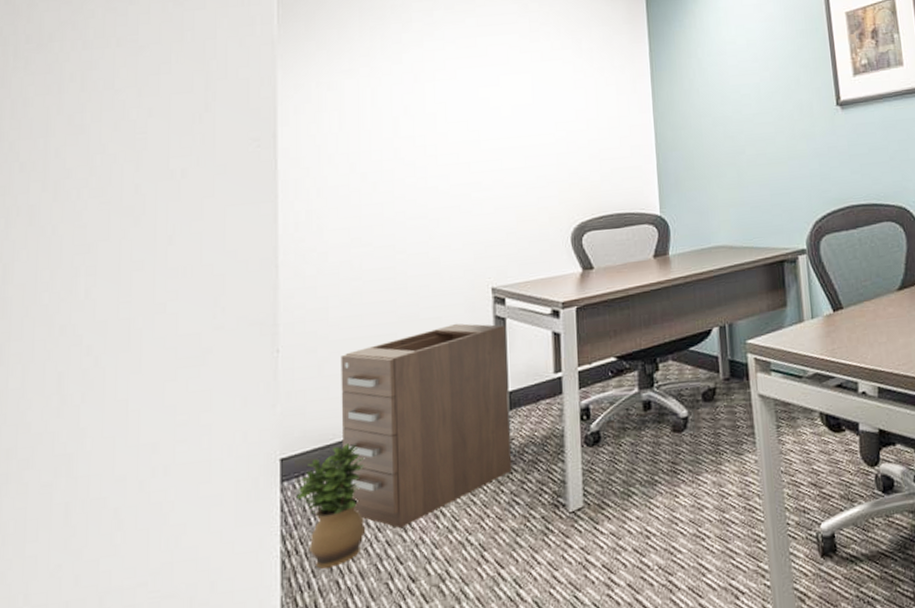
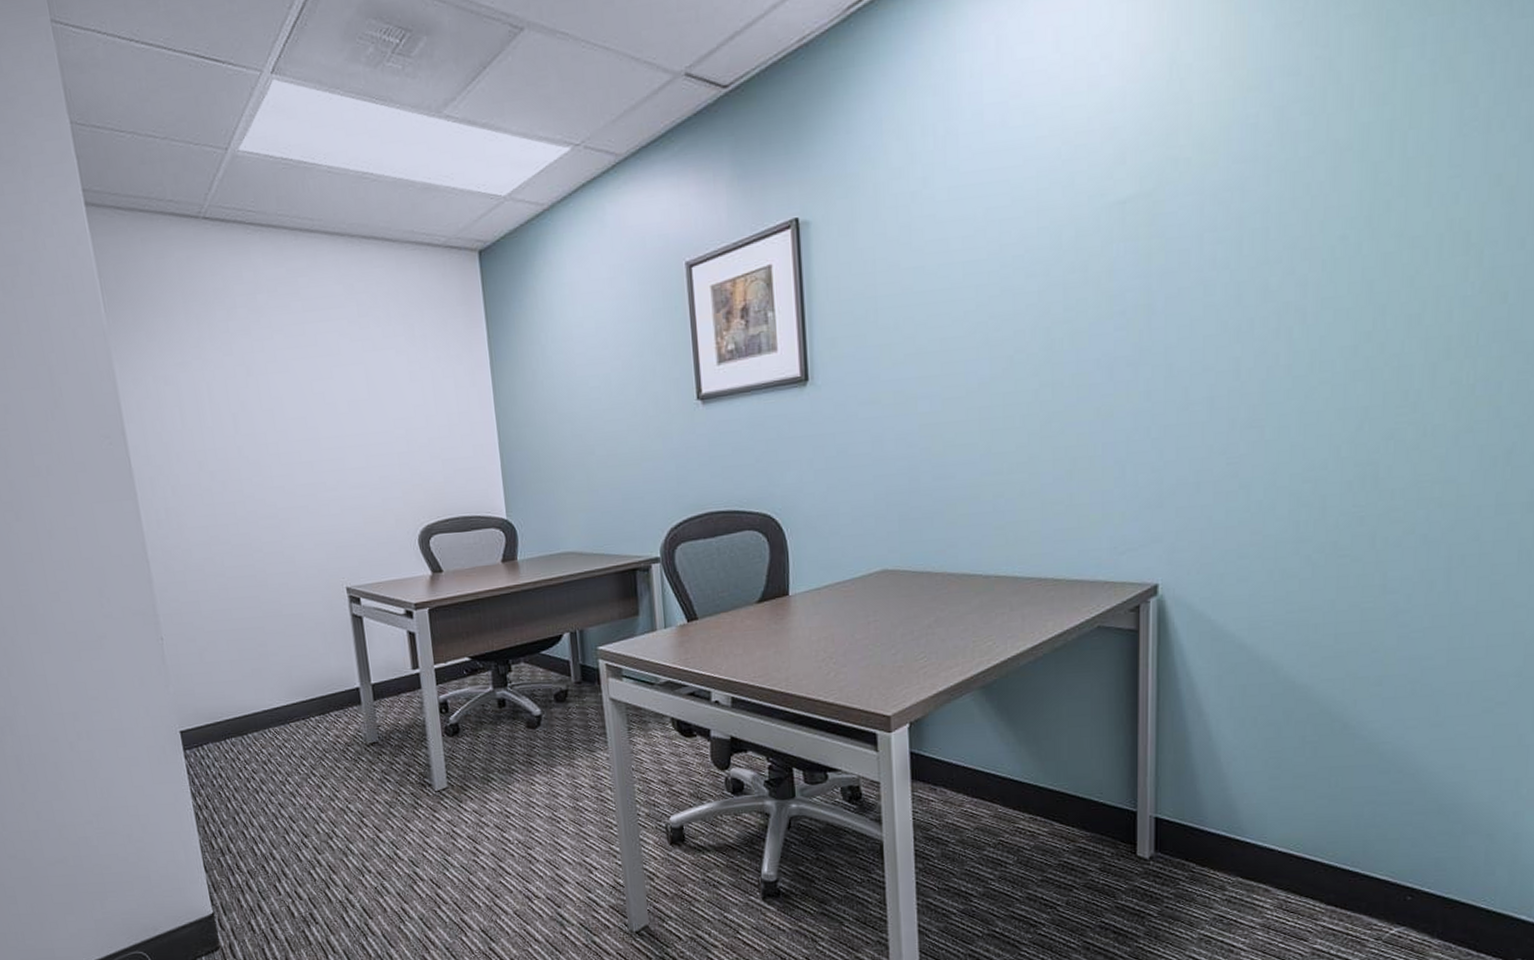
potted plant: present [296,443,366,569] -> none [198,722,261,821]
filing cabinet: present [340,323,511,529] -> none [217,619,380,795]

